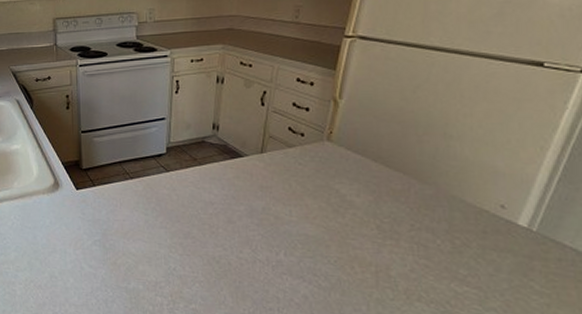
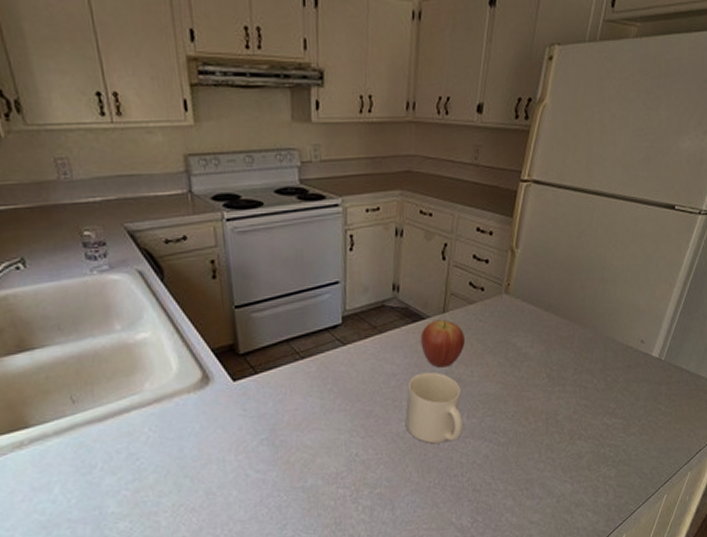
cup: none [221,205,281,276] -> present [405,371,464,444]
fruit: none [238,159,283,203] -> present [420,319,465,368]

